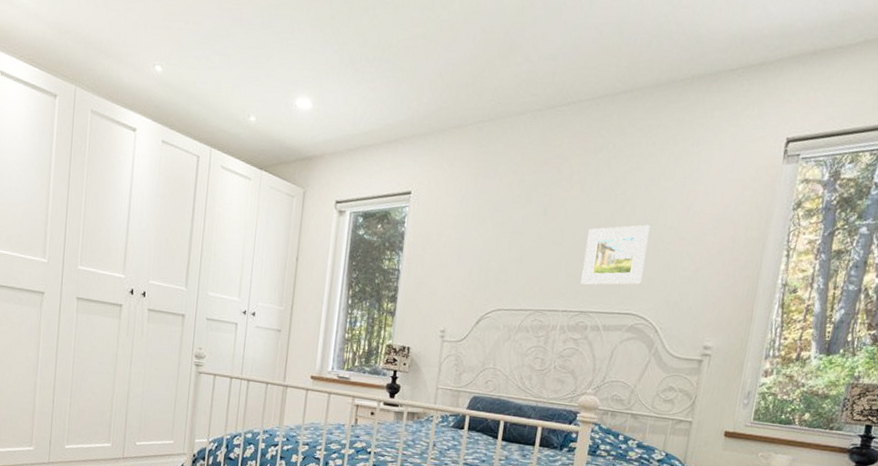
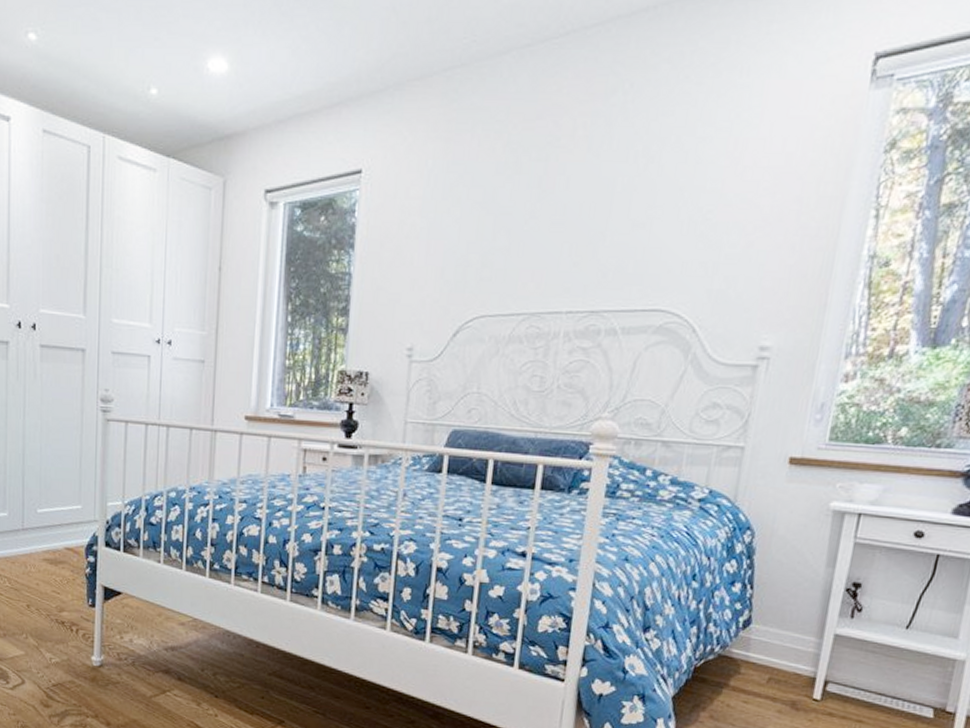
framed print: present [581,224,650,285] -> none [590,189,683,277]

